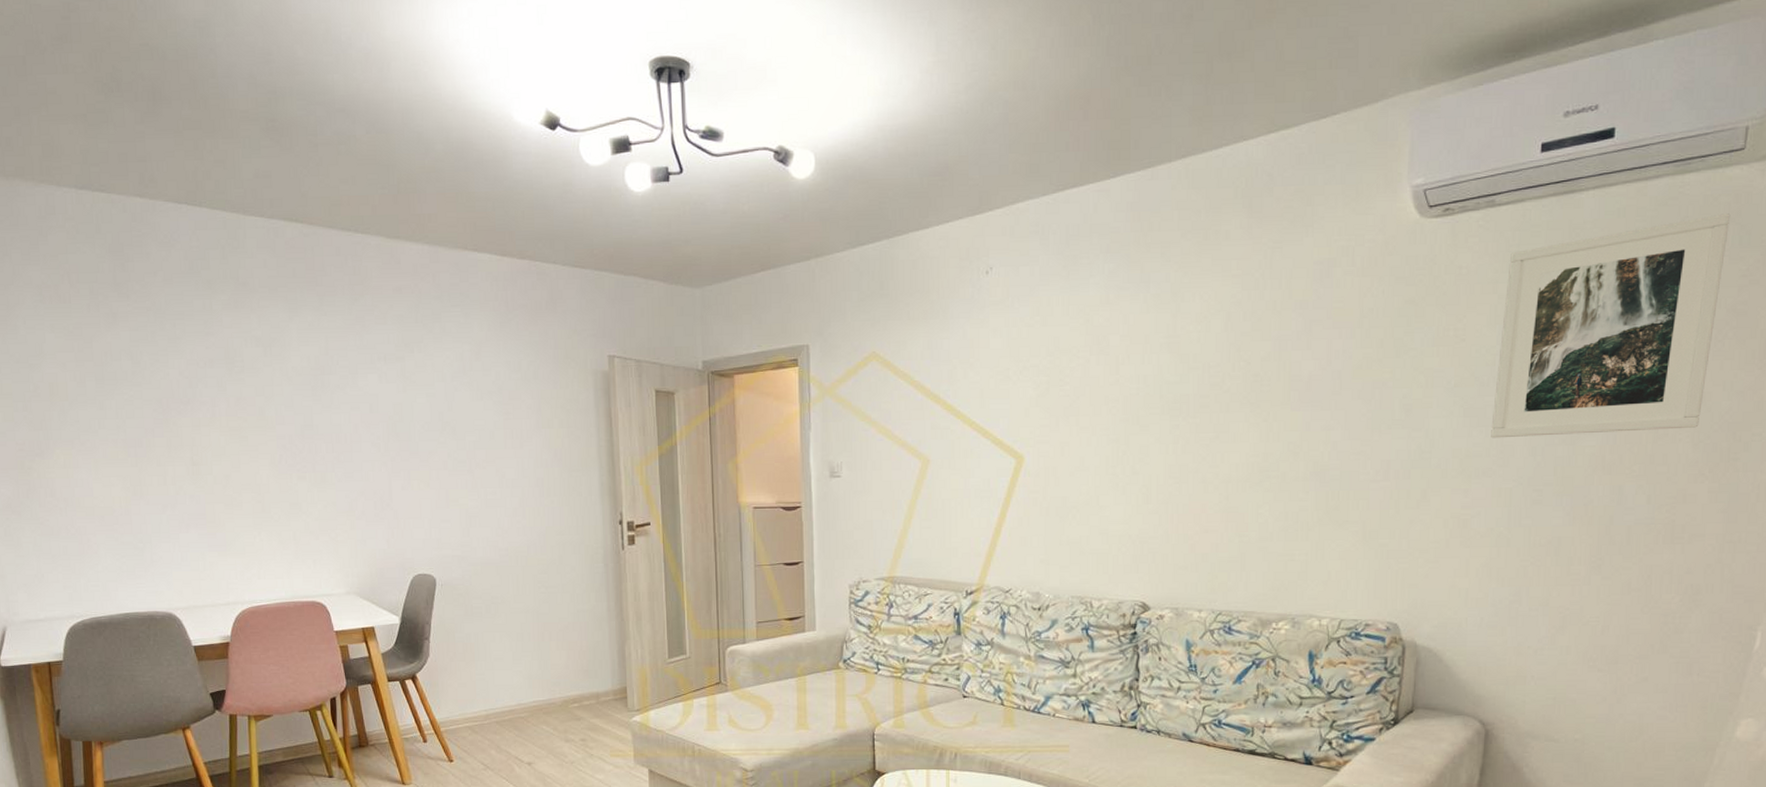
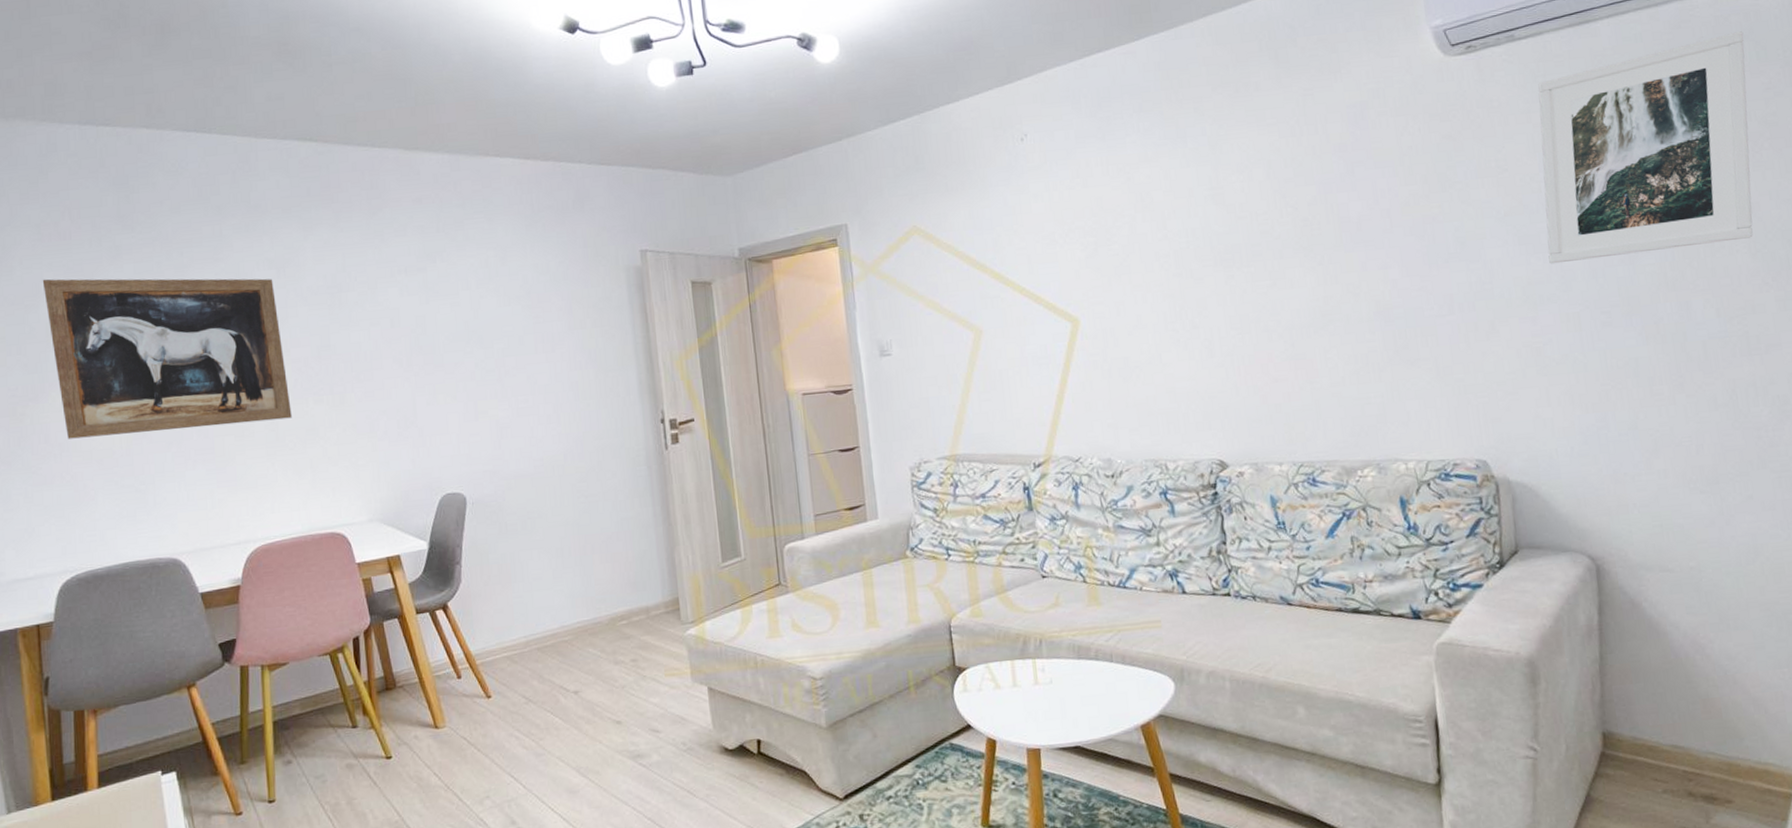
wall art: none [45,340,277,495] -> present [42,278,292,439]

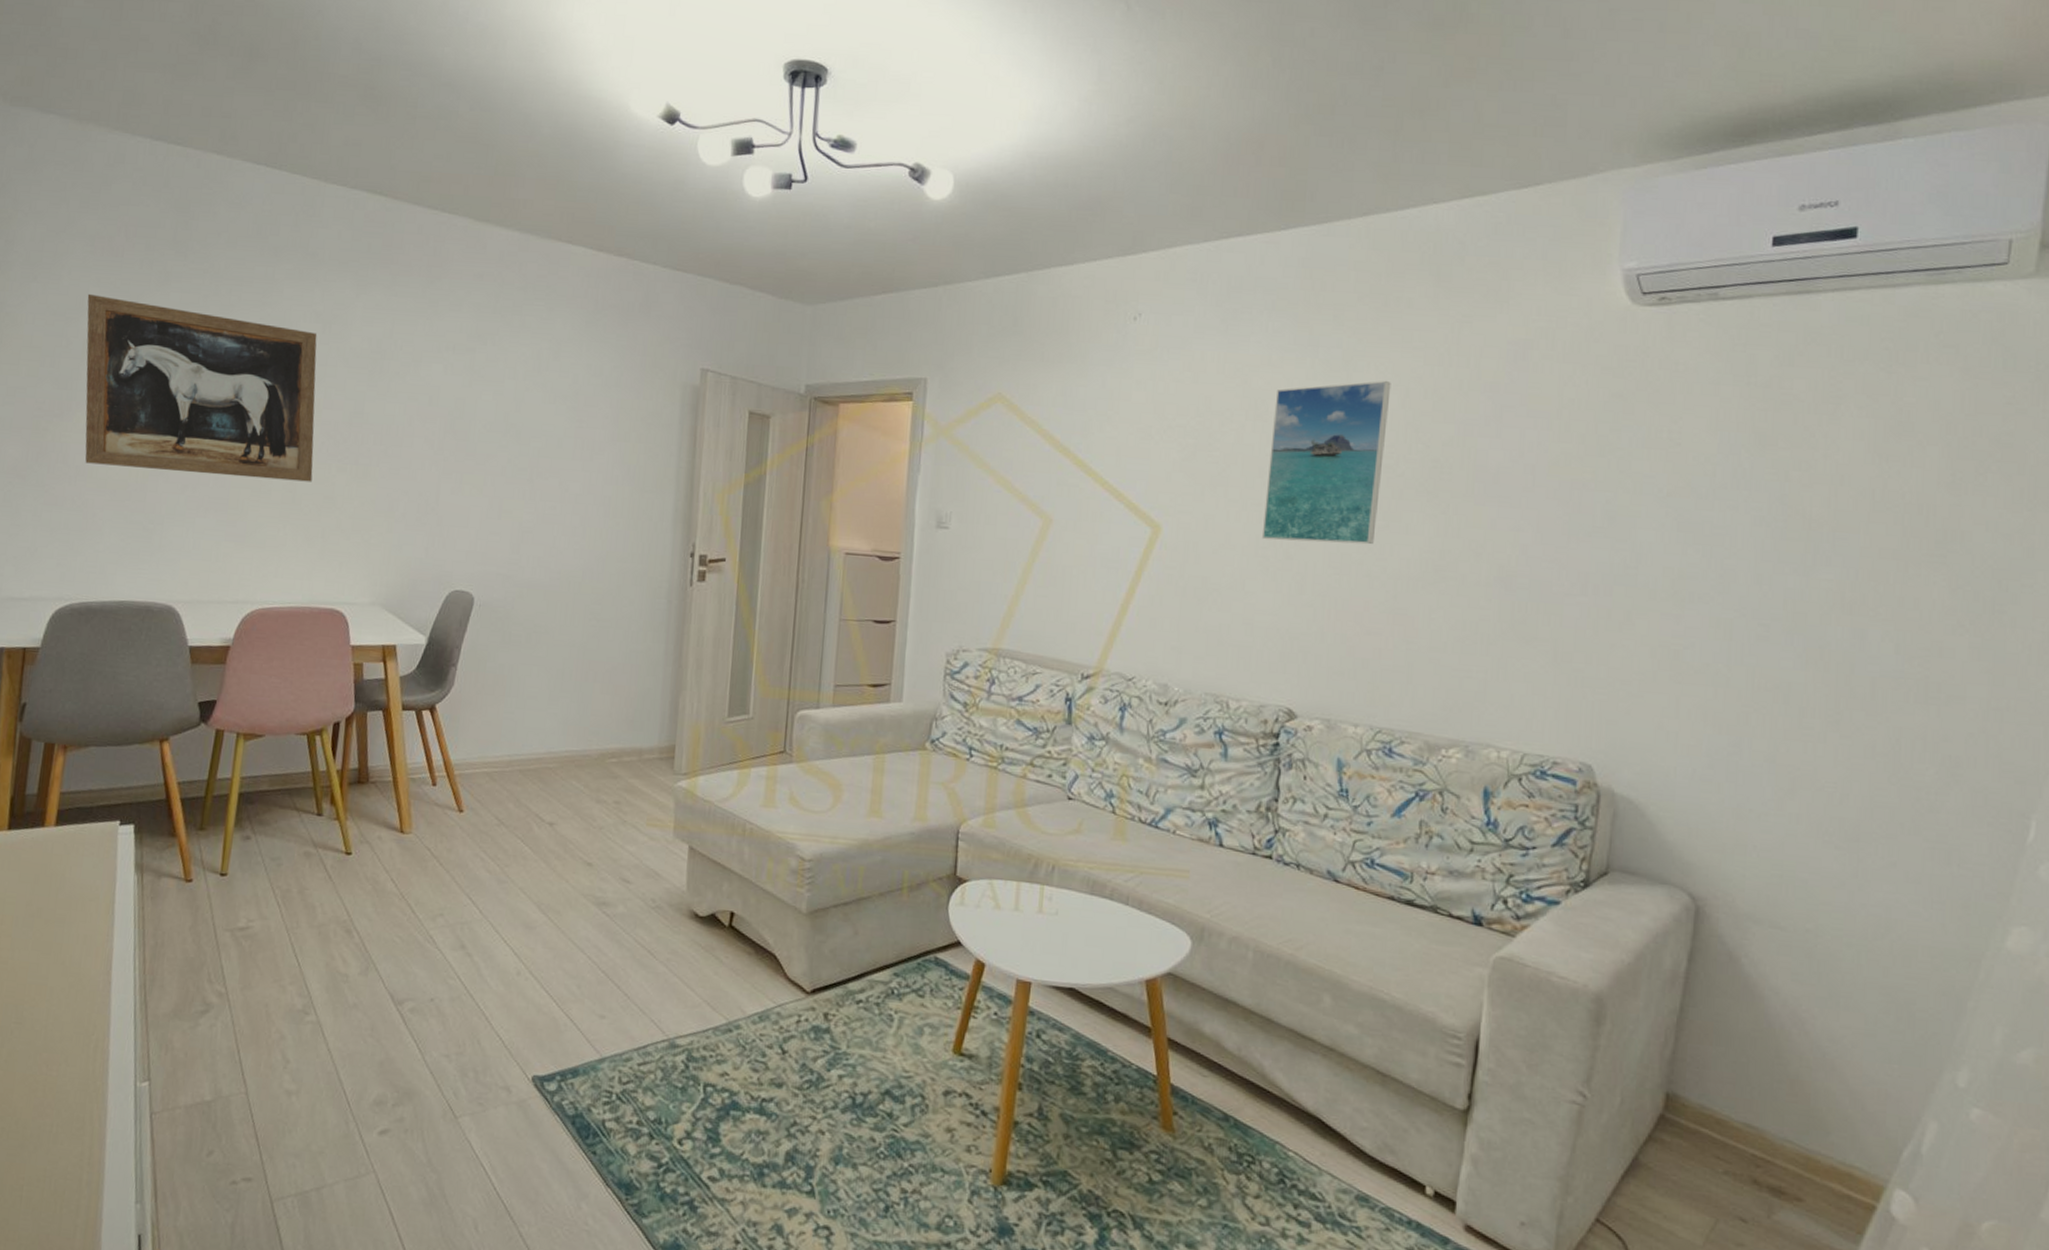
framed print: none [1157,157,1266,315] -> present [1261,380,1391,545]
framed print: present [1538,31,1753,264] -> none [1709,332,1993,571]

